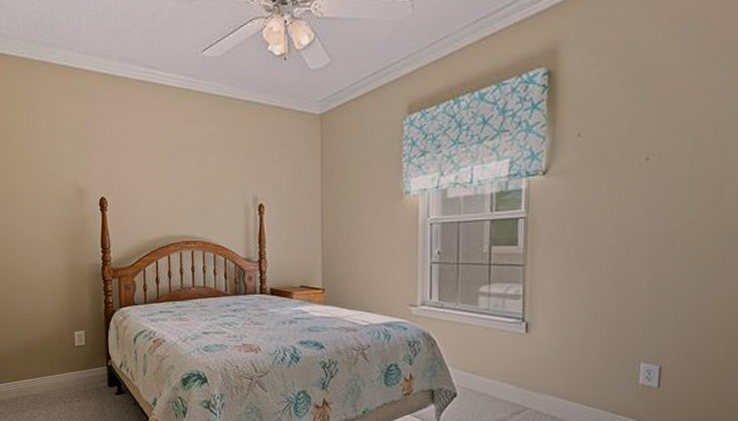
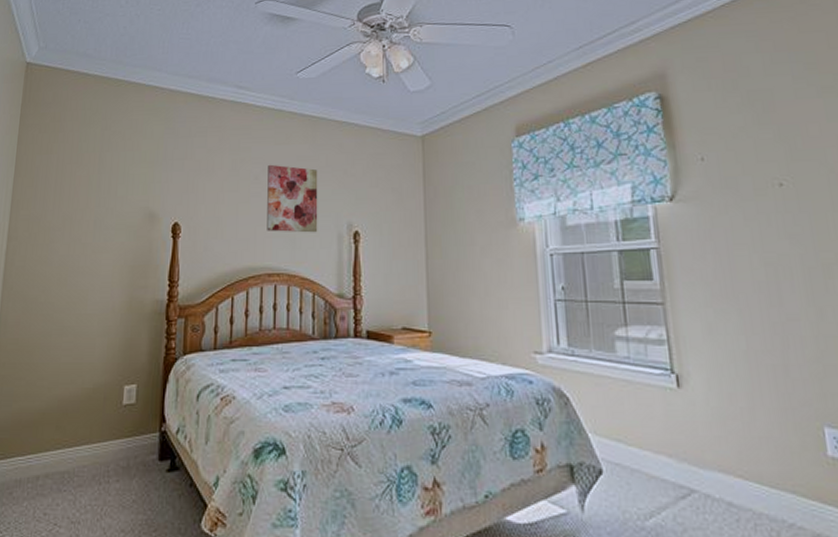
wall art: none [180,142,227,206] -> present [267,164,318,233]

